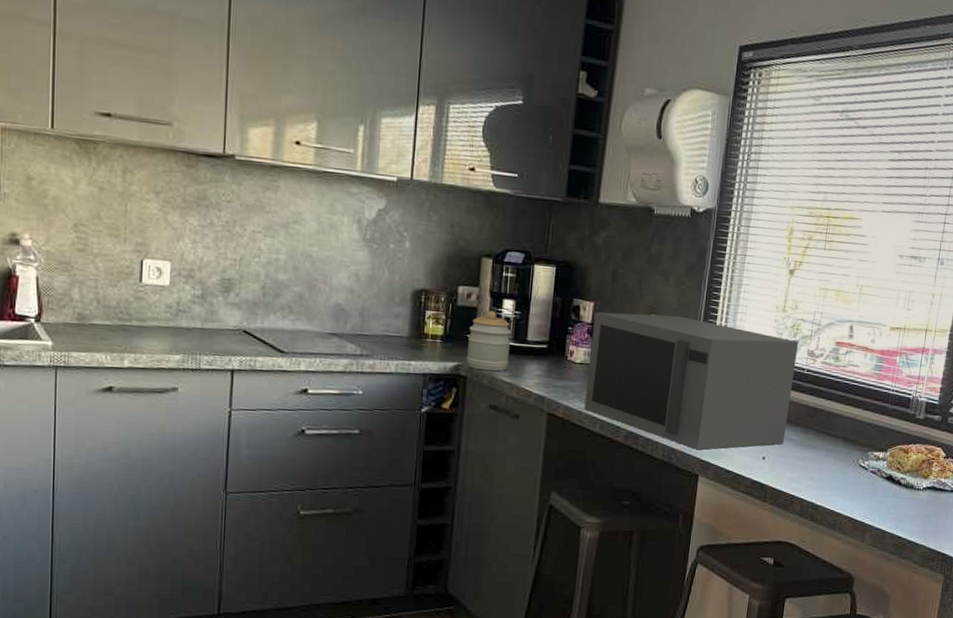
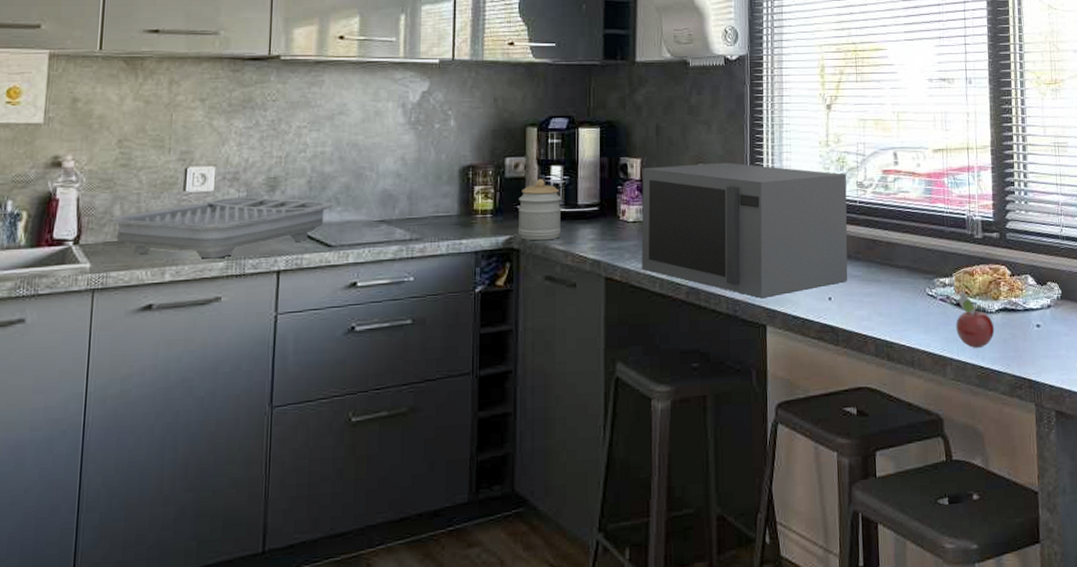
dish rack: none [69,293,286,352] -> present [109,197,333,259]
fruit: none [881,466,919,520] -> present [956,290,995,348]

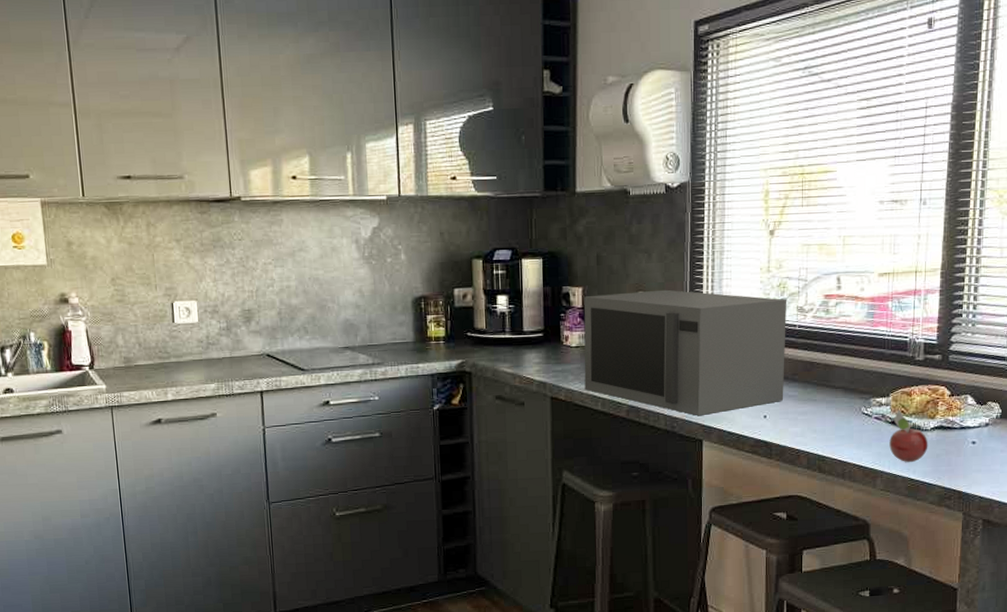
dish rack: present [109,197,333,259] -> none [115,327,302,381]
jar: present [517,179,562,241] -> none [468,308,509,365]

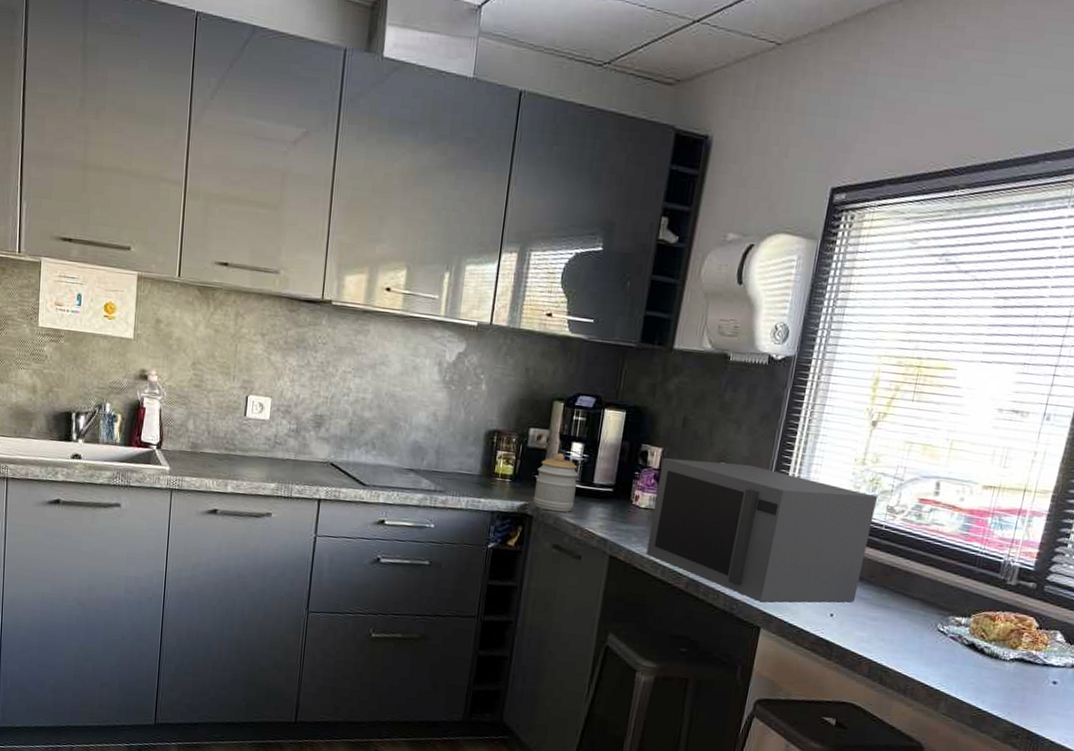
jar: none [468,308,509,365] -> present [532,453,579,513]
fruit: present [889,409,928,462] -> none [960,633,1005,691]

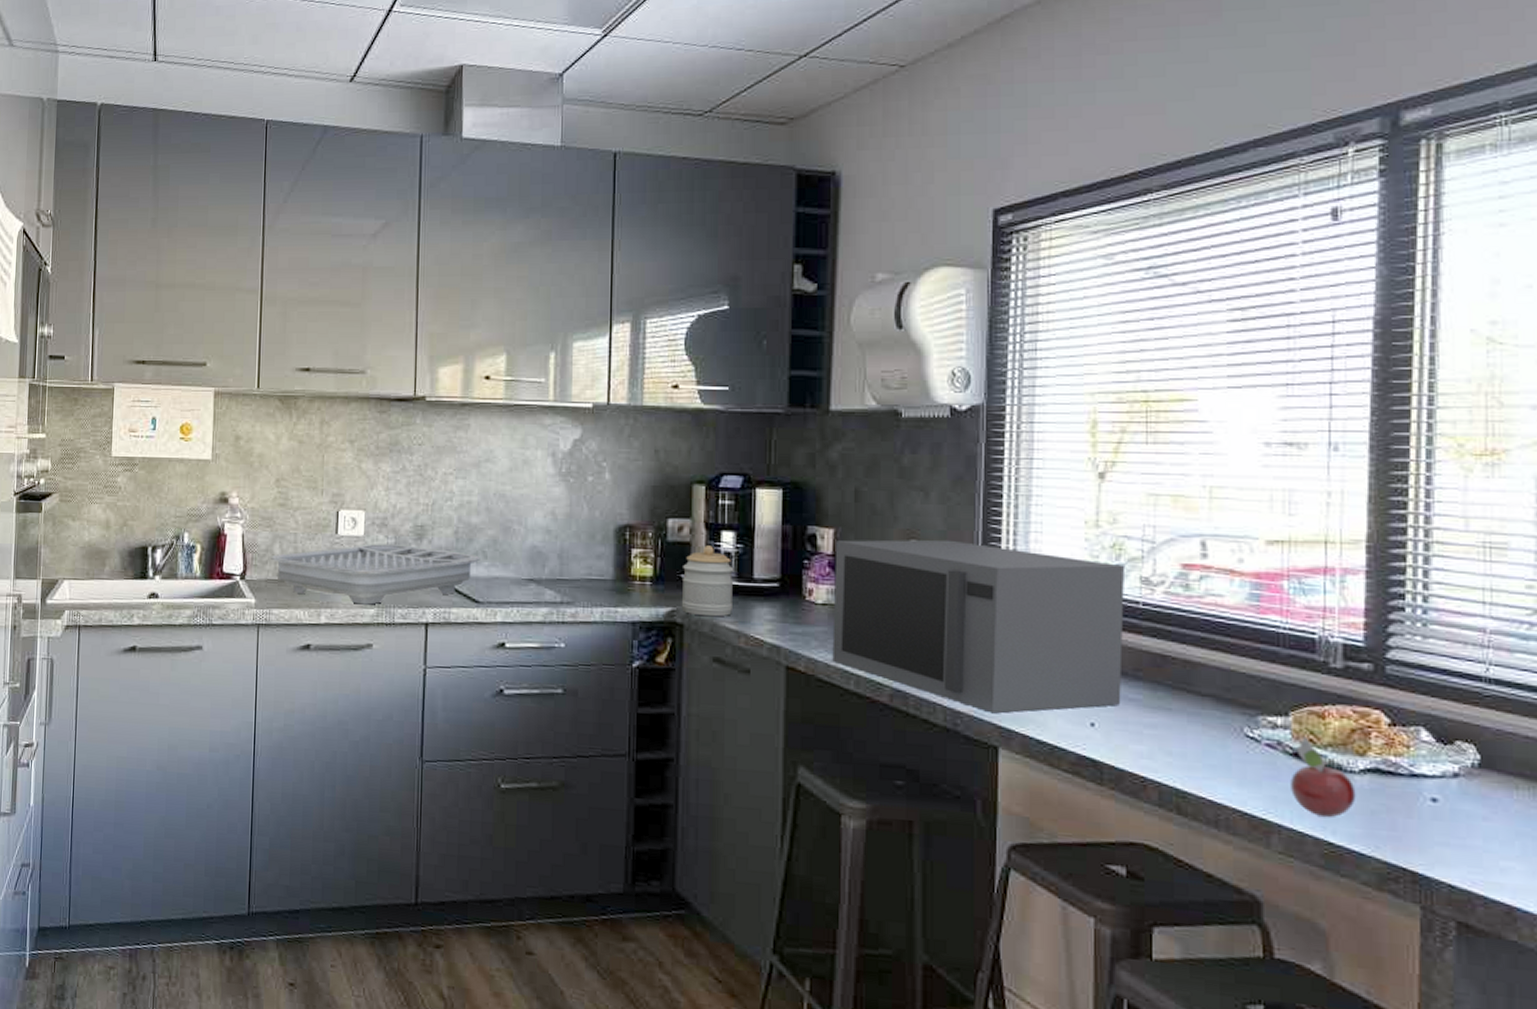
dish rack: none [185,427,370,480] -> present [271,544,480,605]
fruit: none [960,633,1005,691] -> present [1291,736,1356,817]

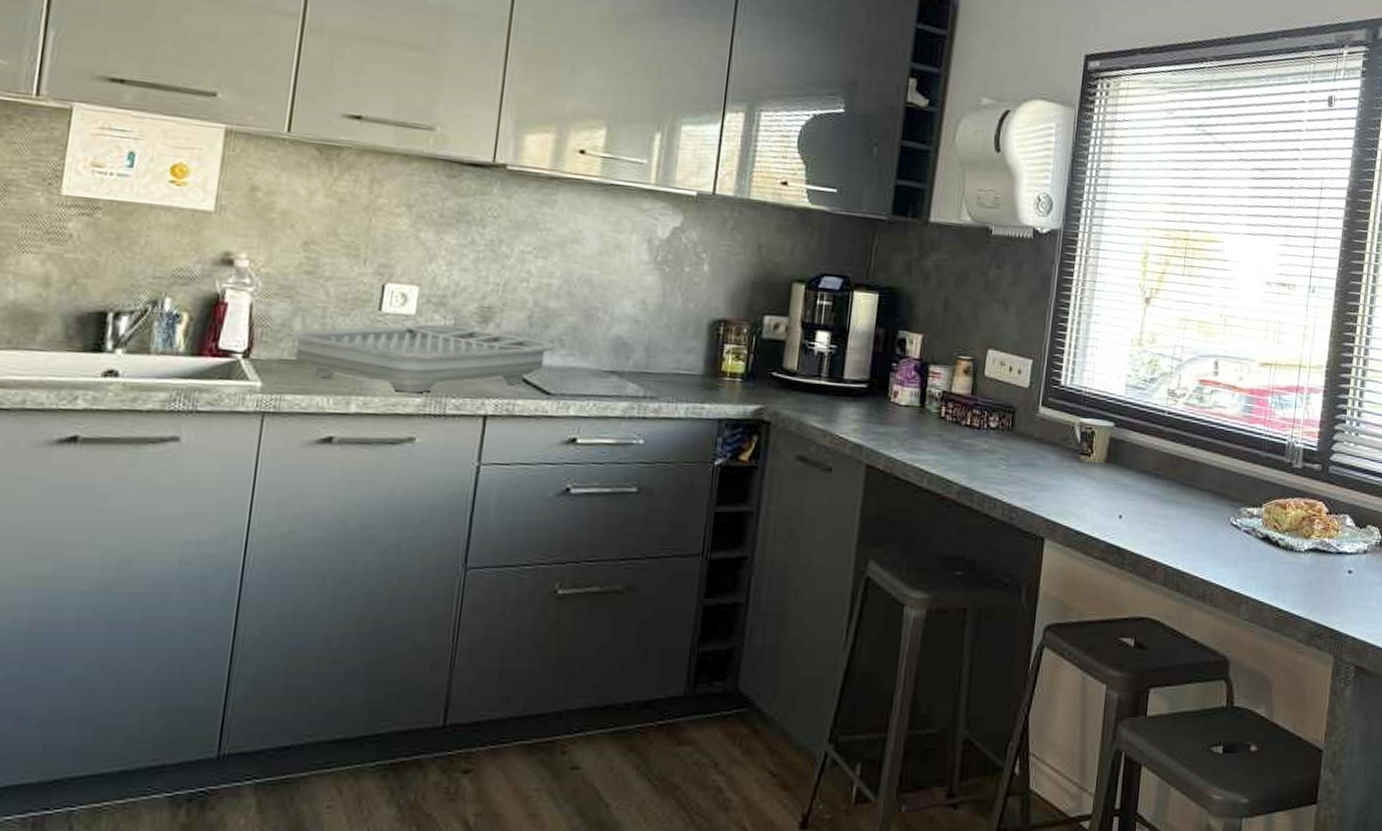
jar: present [681,545,734,617] -> none [770,344,826,416]
microwave: present [832,539,1126,714] -> none [909,346,1158,508]
fruit: present [1291,736,1356,817] -> none [1258,524,1301,588]

